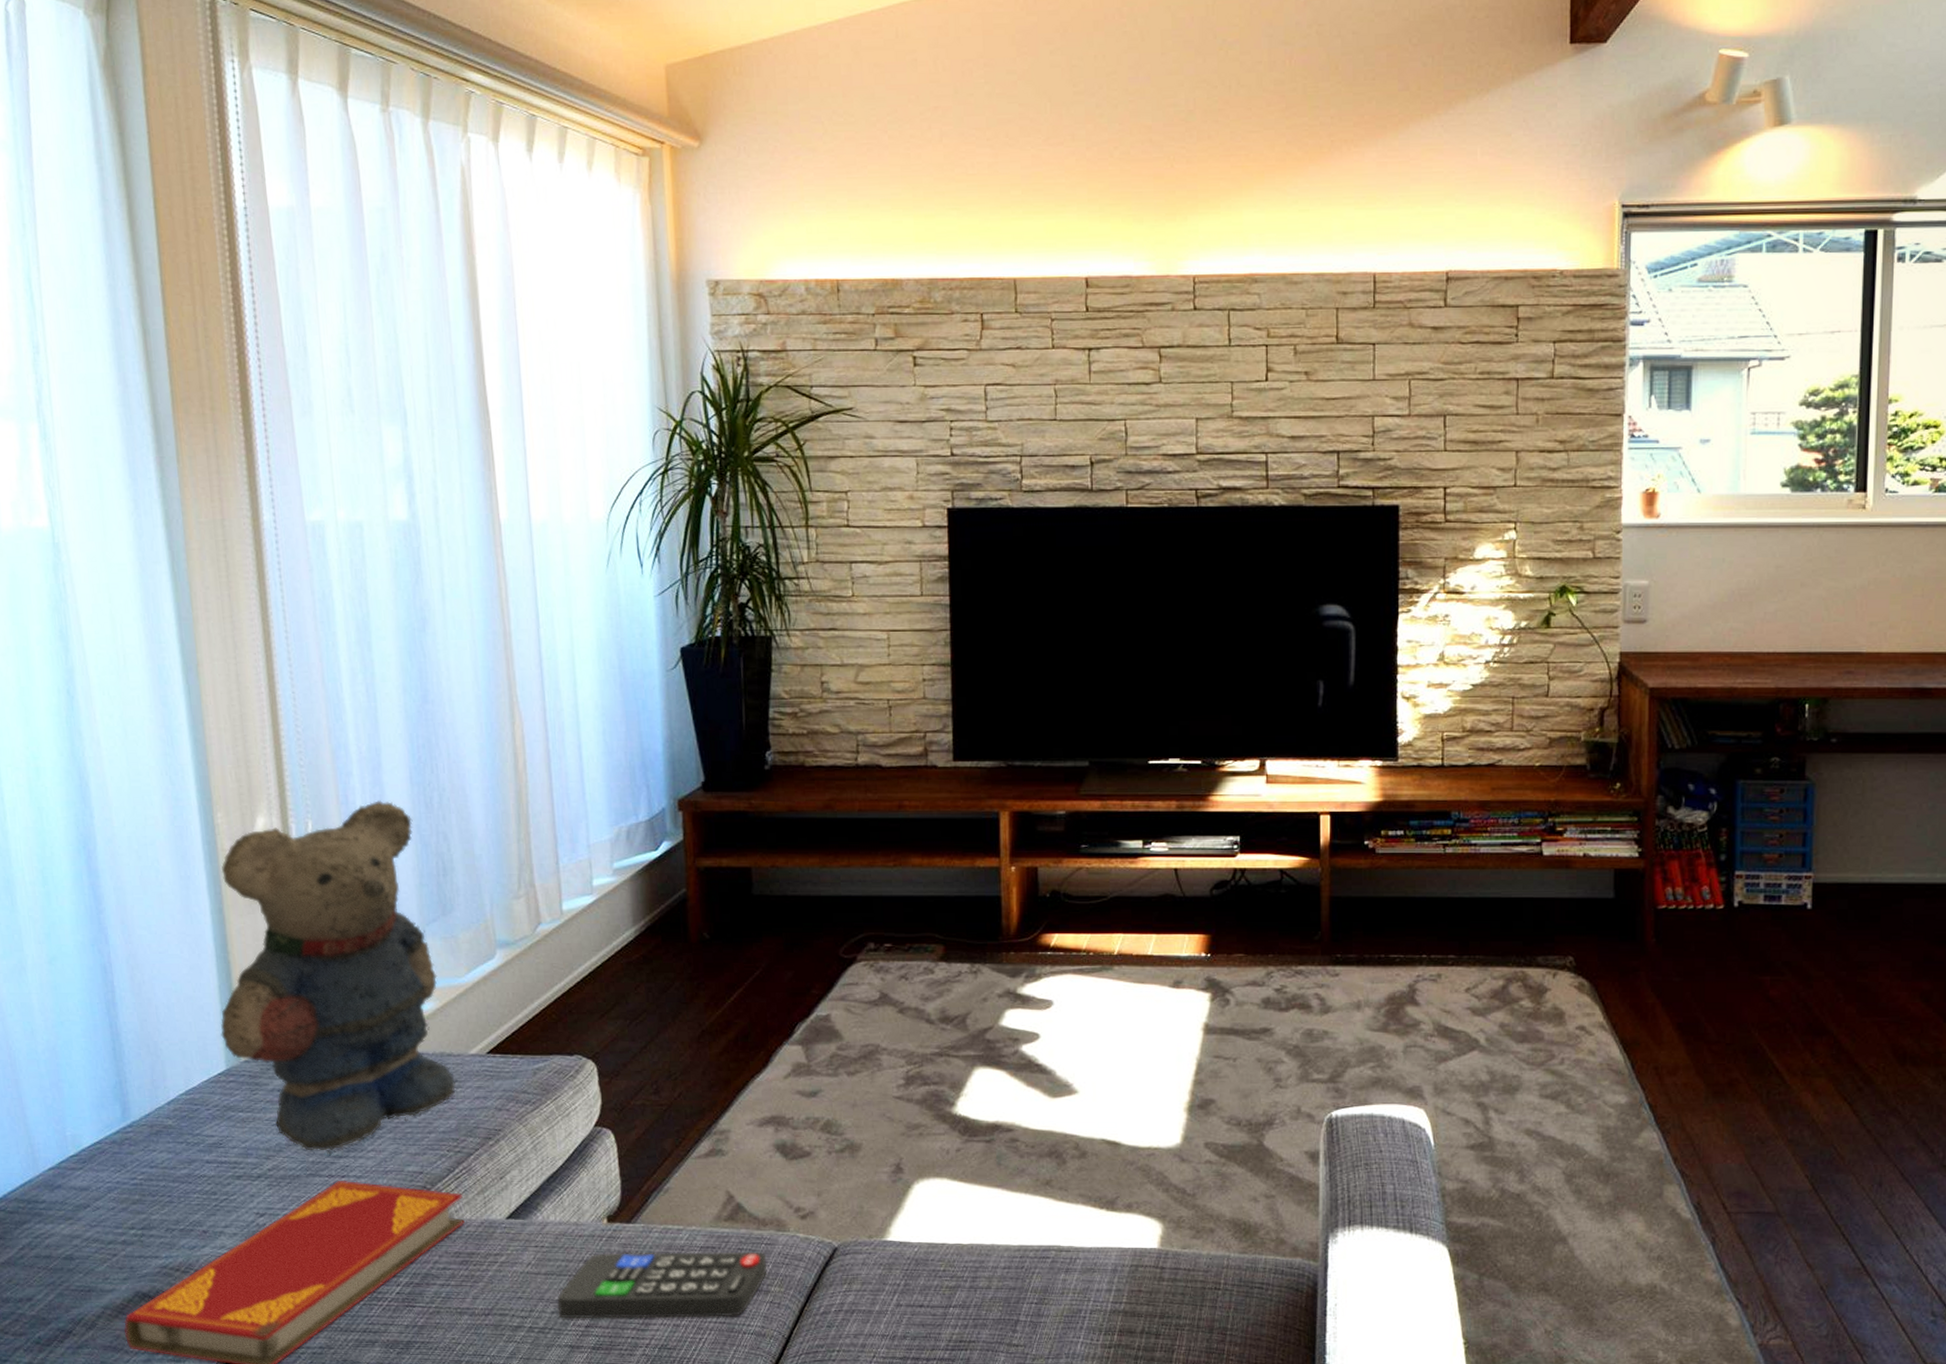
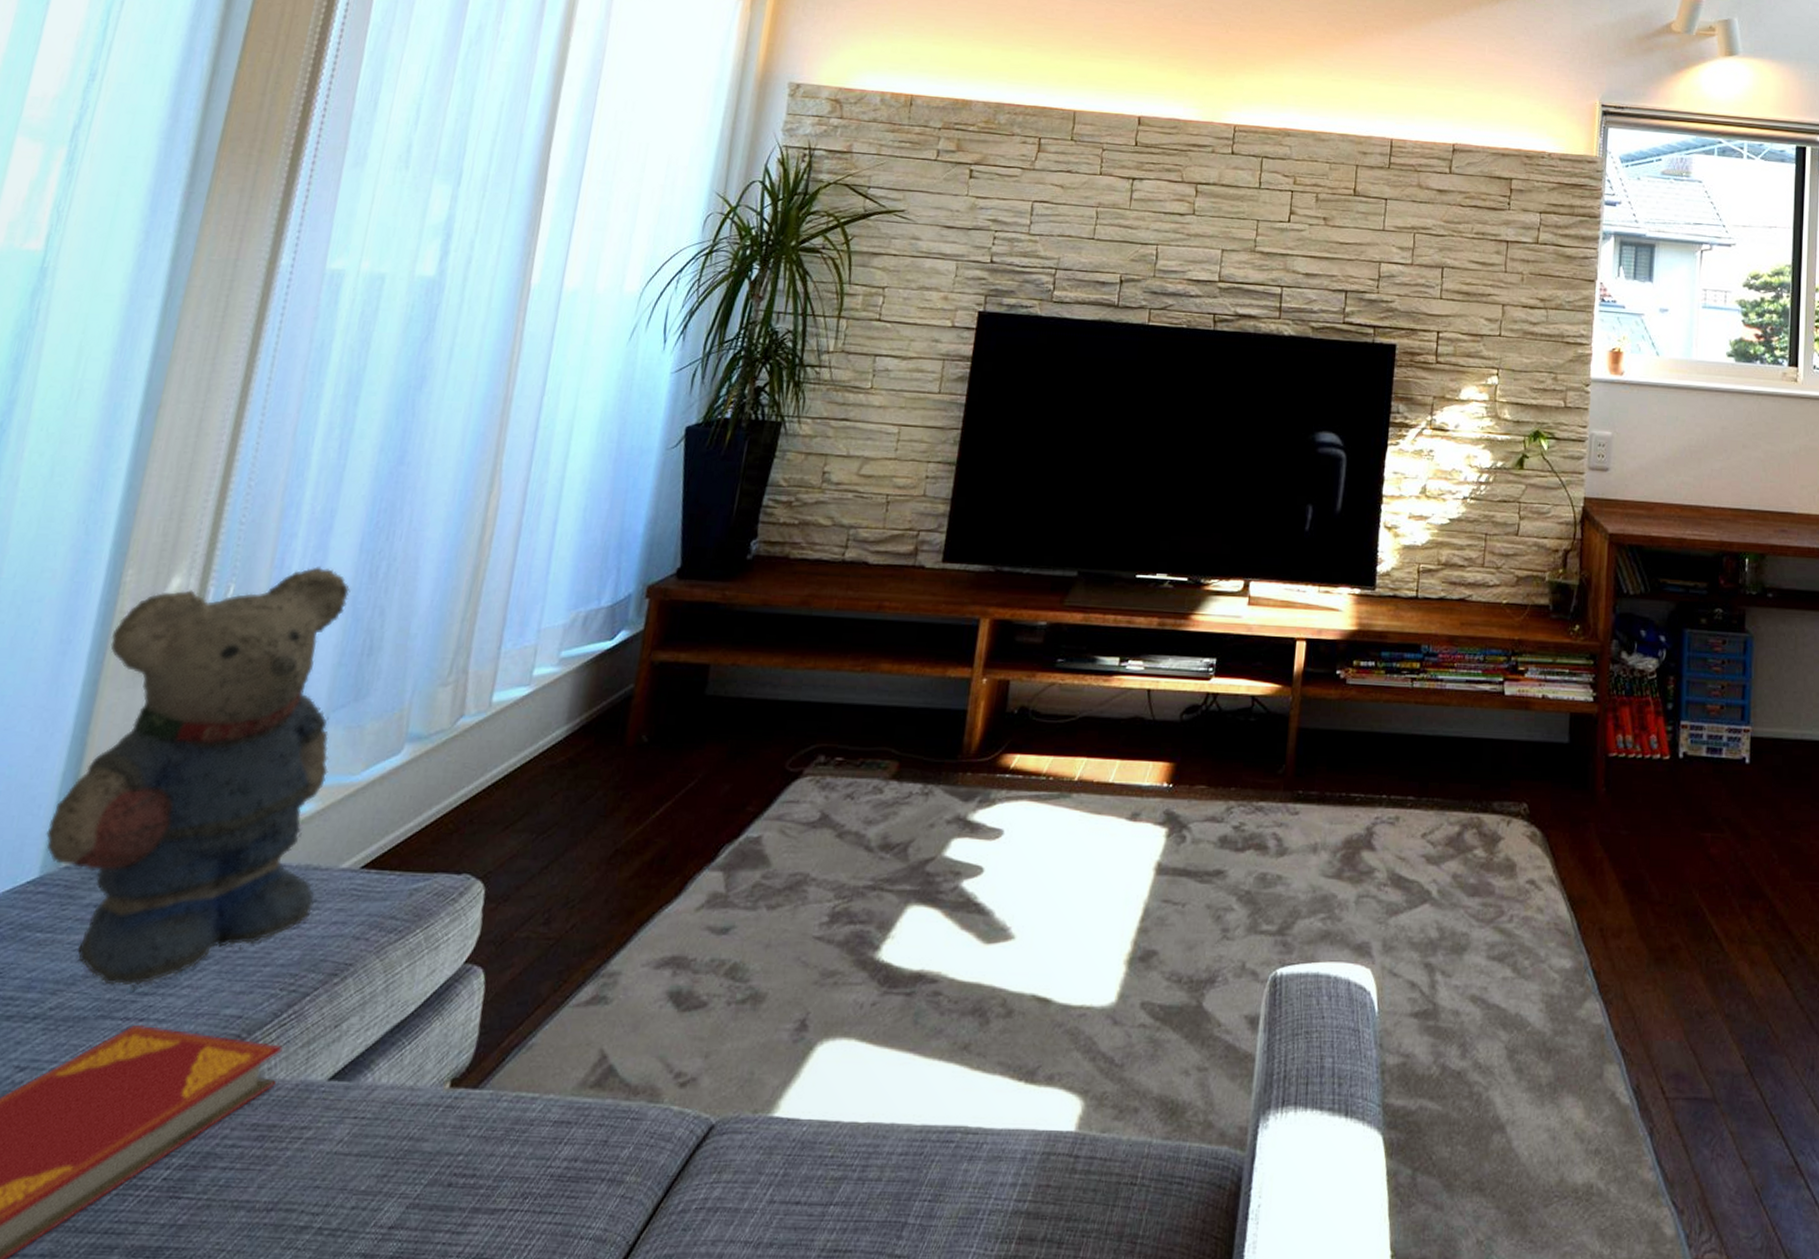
remote control: present [557,1251,768,1319] -> none [359,1127,630,1218]

